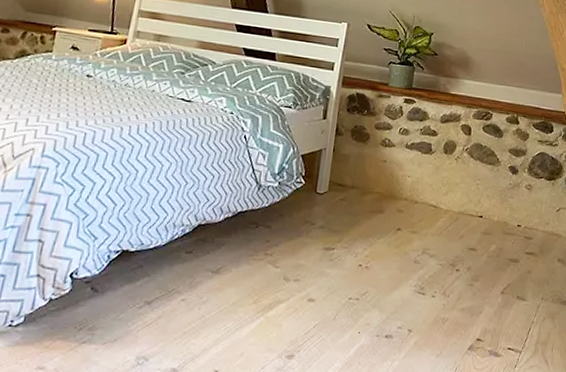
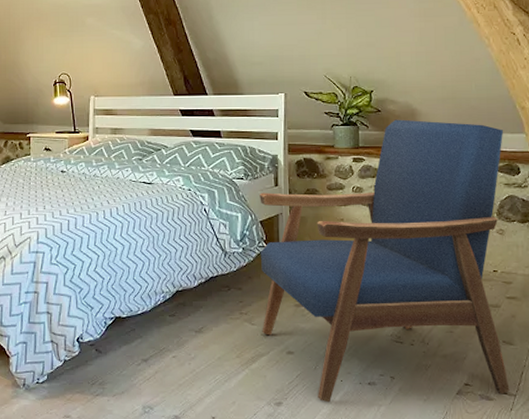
armchair: none [285,65,545,356] -> present [260,119,510,403]

